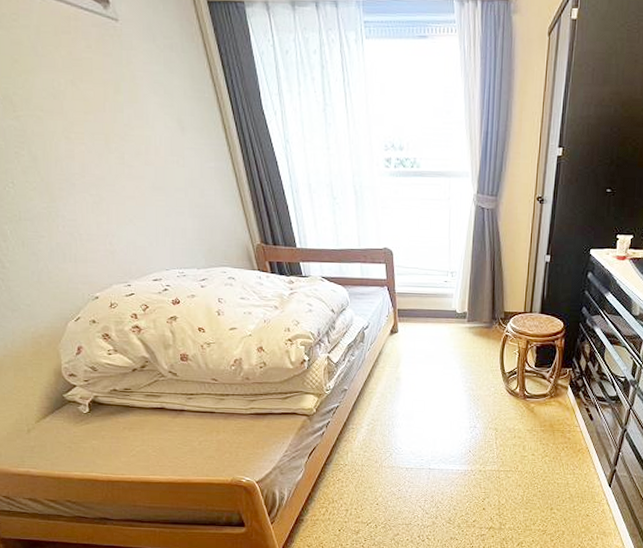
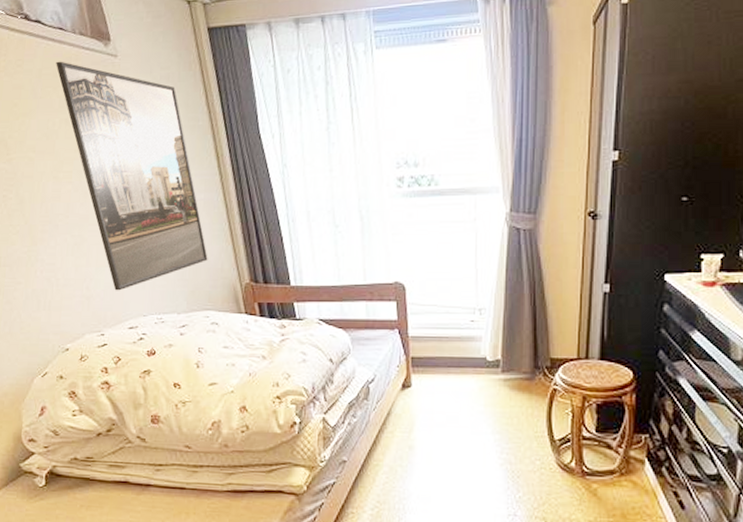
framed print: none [54,19,222,247] -> present [56,61,208,291]

